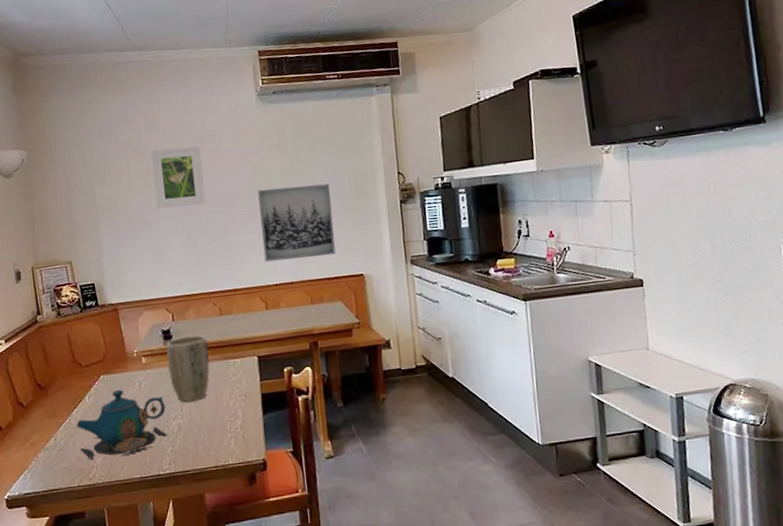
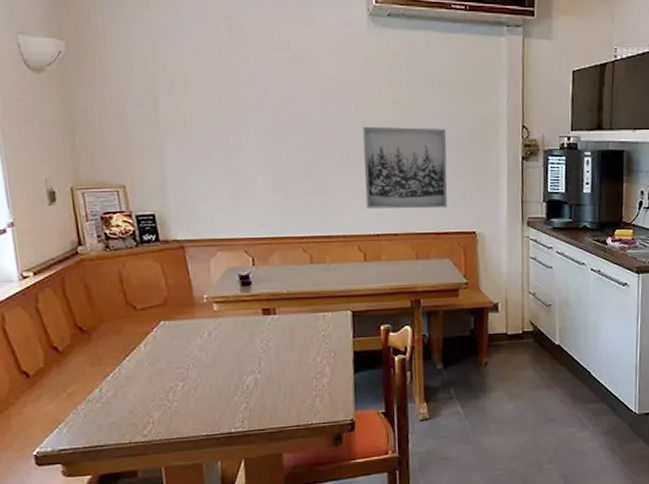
teapot: present [77,389,167,460] -> none [128,338,241,415]
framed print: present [150,146,206,209] -> none [232,63,300,136]
plant pot: present [166,335,210,402] -> none [243,284,295,356]

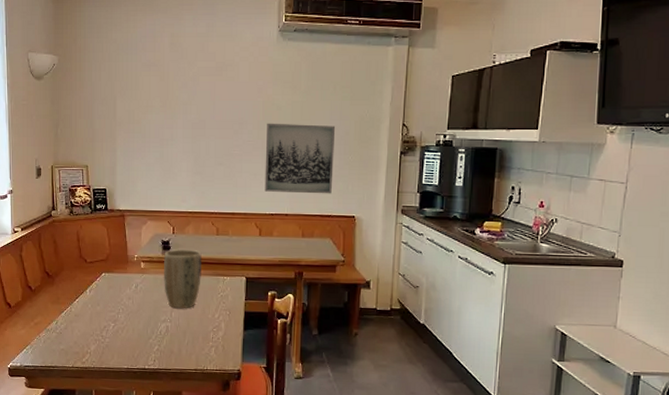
plant pot: none [243,284,295,356] -> present [164,250,202,309]

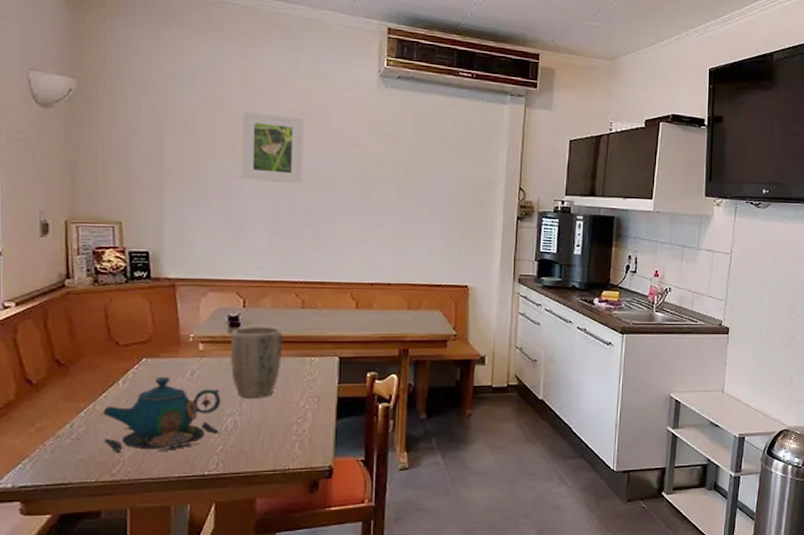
teapot: none [77,288,157,348] -> present [103,376,221,453]
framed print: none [171,72,218,130] -> present [241,112,304,184]
wall art: present [264,123,336,194] -> none [362,179,446,262]

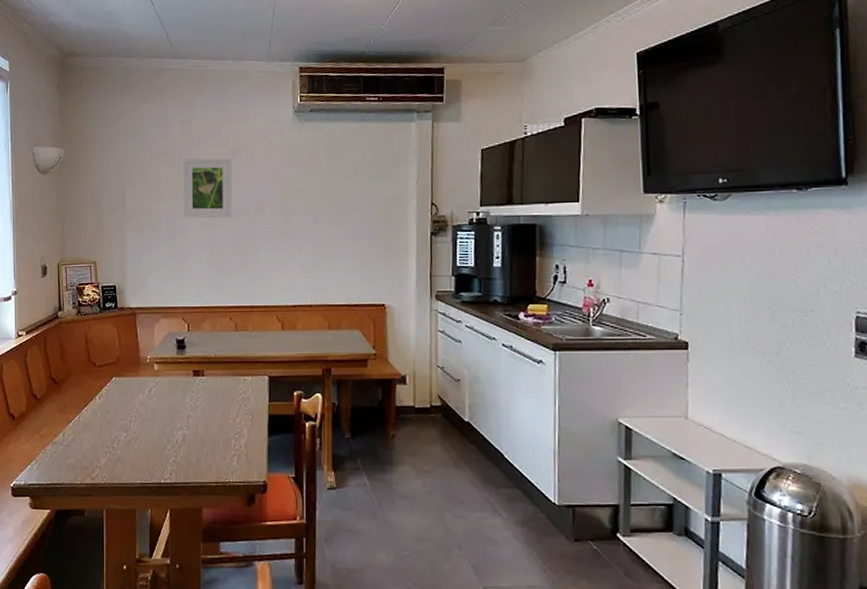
teapot: present [103,376,221,453] -> none [85,393,172,461]
plant pot: present [231,327,282,398] -> none [179,348,220,414]

